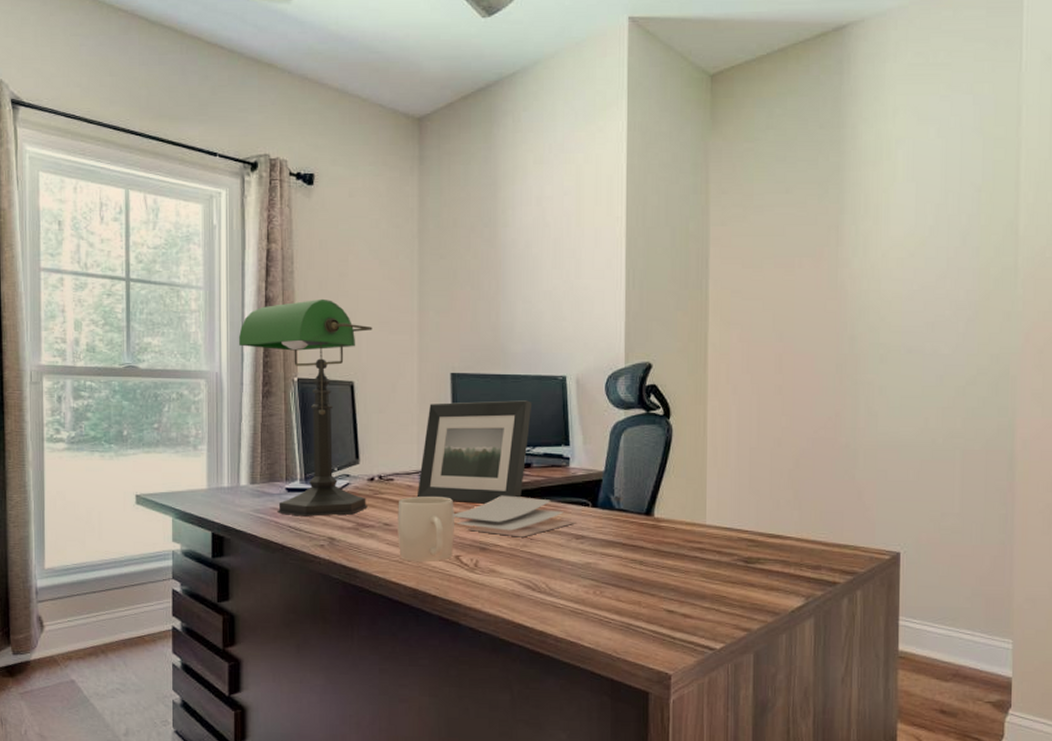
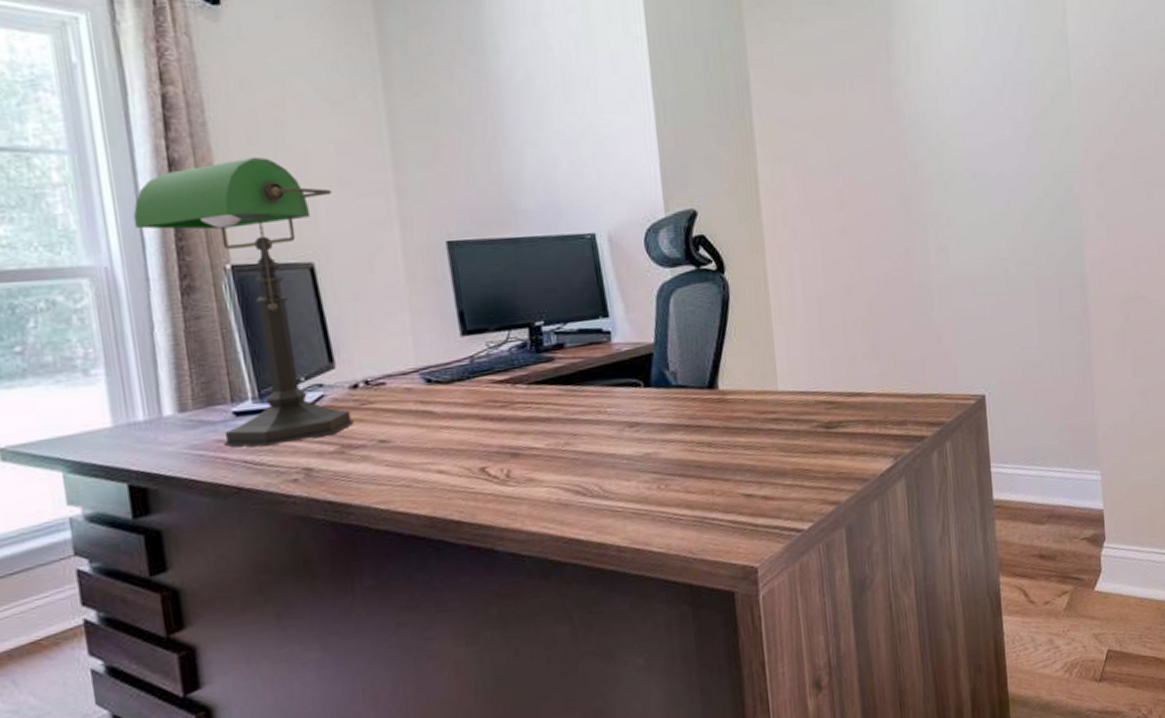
mug: present [398,497,454,563] -> none [395,397,477,485]
picture frame: present [416,400,532,505] -> none [419,267,557,404]
papers: present [453,495,576,538] -> none [470,384,628,435]

